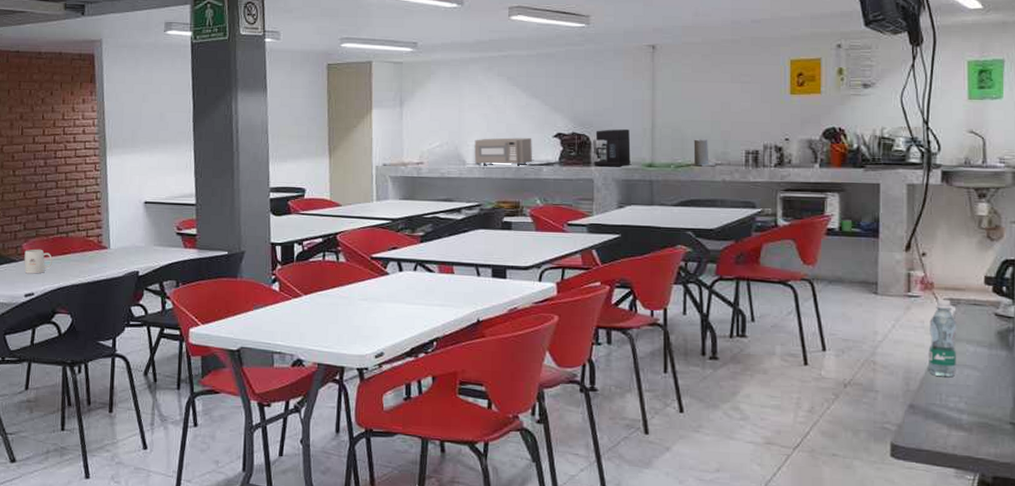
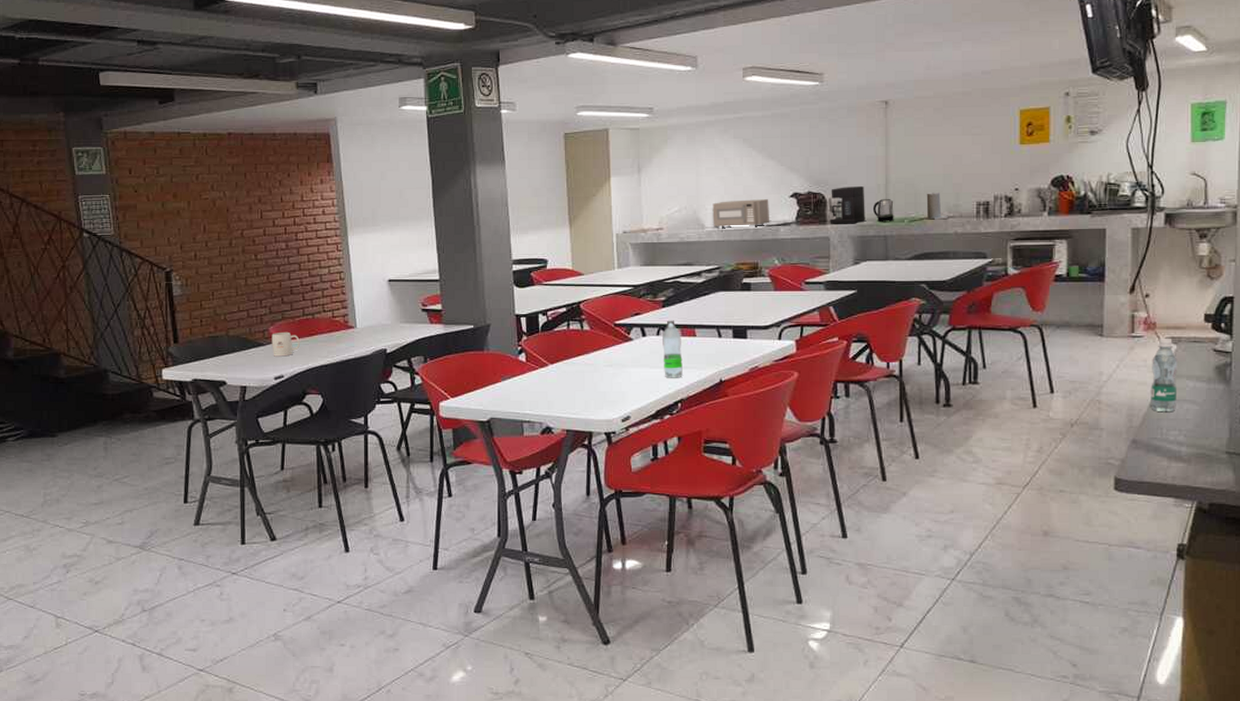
bottle: none [419,256,440,316] -> present [662,320,683,378]
kettle: none [638,142,660,166] -> present [872,198,894,222]

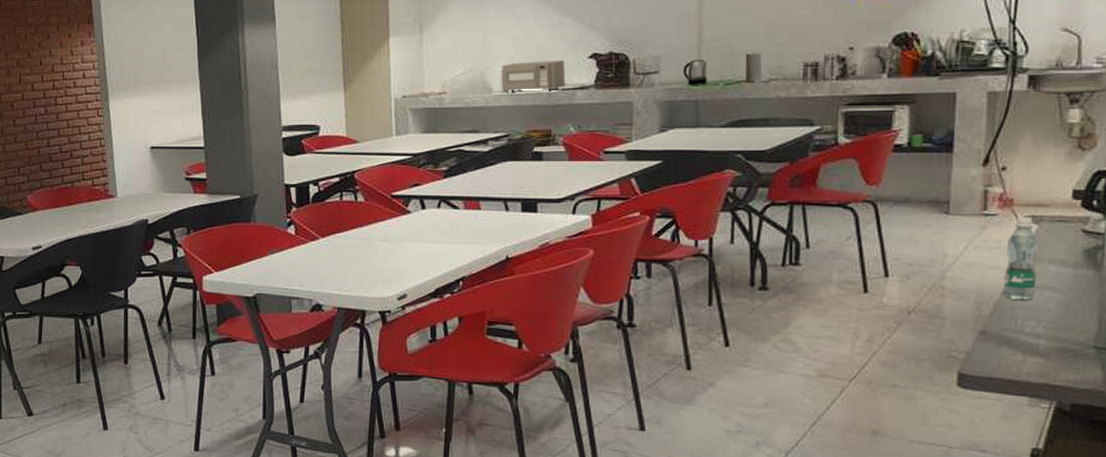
mug: present [271,331,300,357] -> none [30,200,58,226]
bottle: present [662,320,683,378] -> none [443,192,465,254]
coffee maker: present [830,186,865,224] -> none [633,46,674,88]

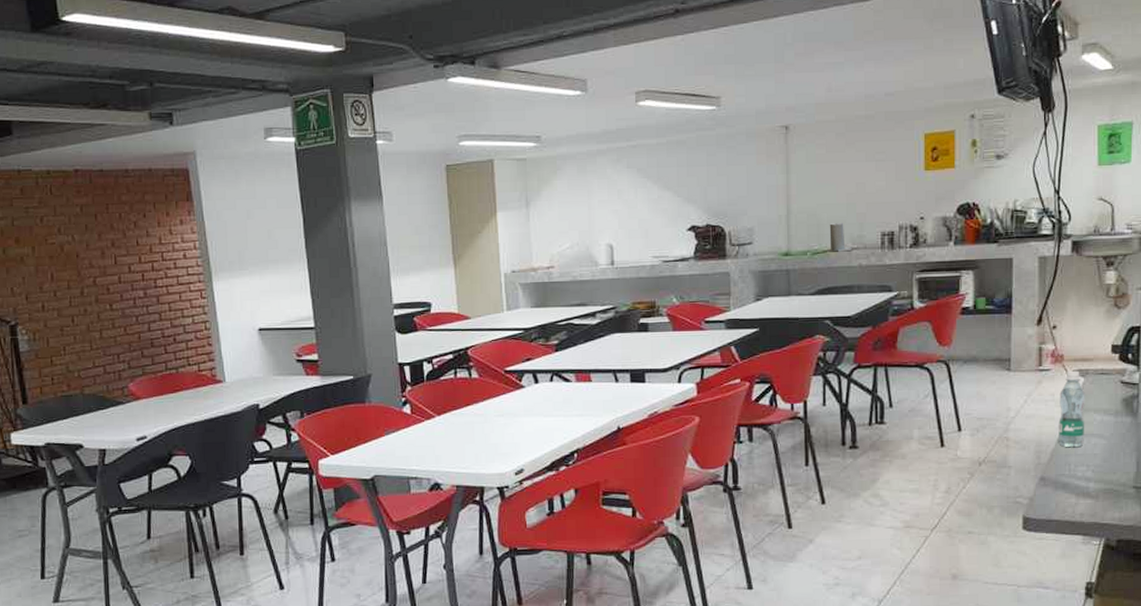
microwave: present [501,60,565,93] -> none [606,233,666,266]
kettle: present [682,59,707,85] -> none [774,230,796,255]

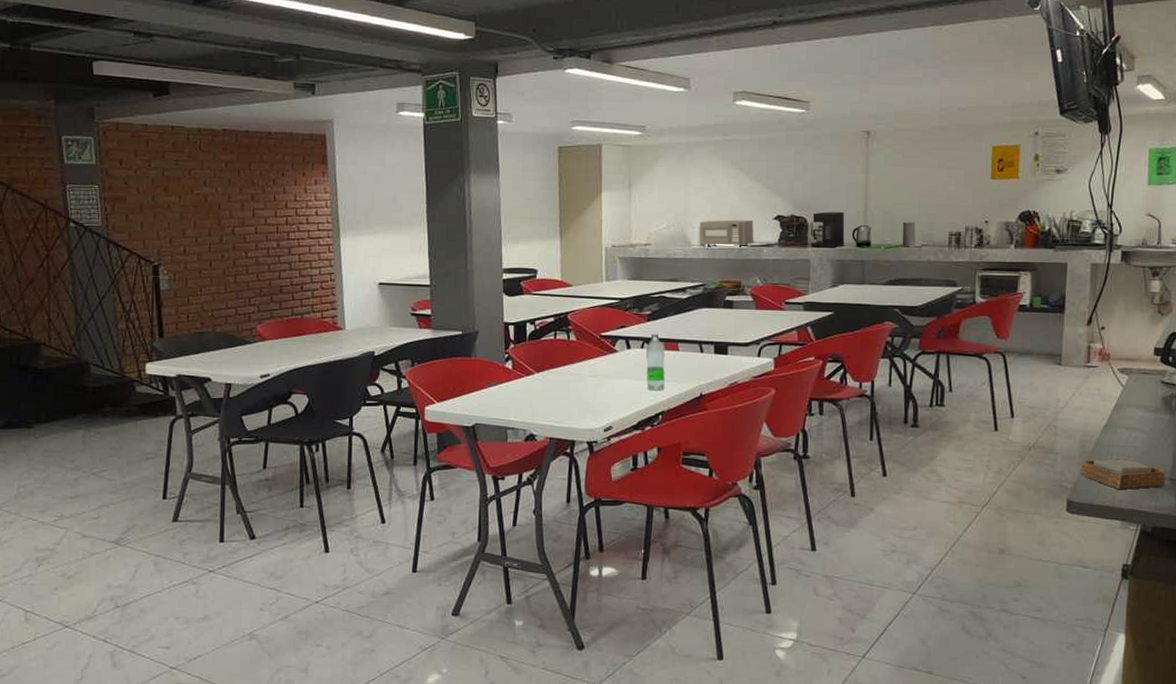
bottle: none [556,365,578,427] -> present [646,334,665,391]
microwave: none [606,233,666,266] -> present [699,220,754,247]
coffee maker: none [729,218,767,259] -> present [810,212,845,248]
kettle: none [774,230,796,255] -> present [851,224,872,247]
napkin holder: none [1037,467,1129,503] -> present [1081,458,1166,490]
bottle: present [1058,370,1085,448] -> none [1102,368,1128,440]

